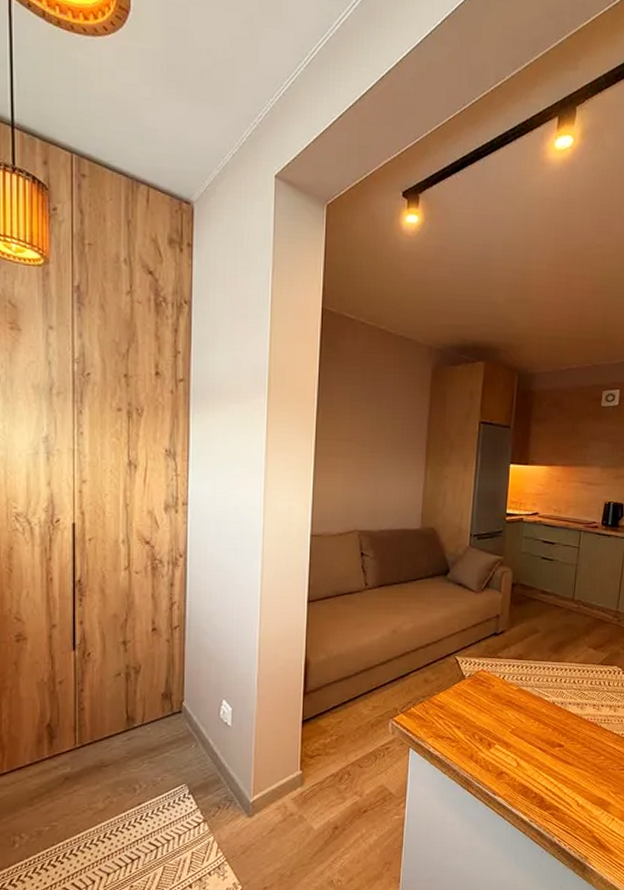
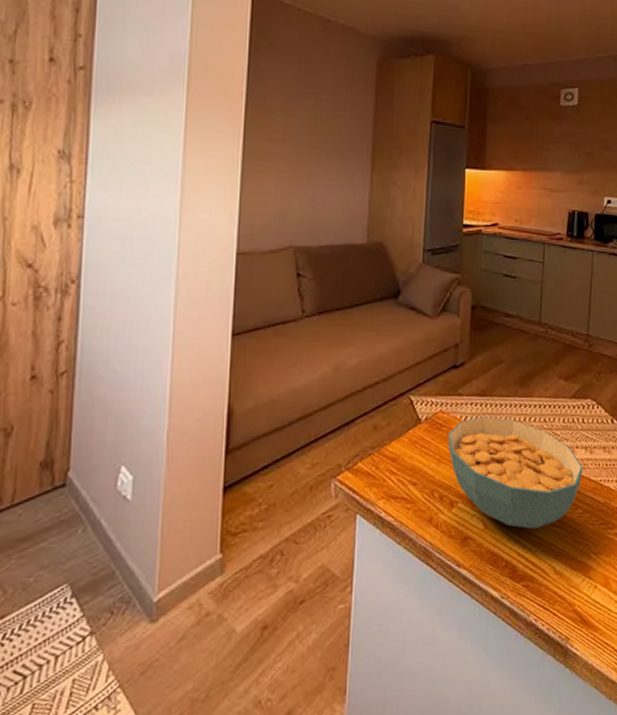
cereal bowl: none [487,676,607,769] -> present [448,416,583,529]

